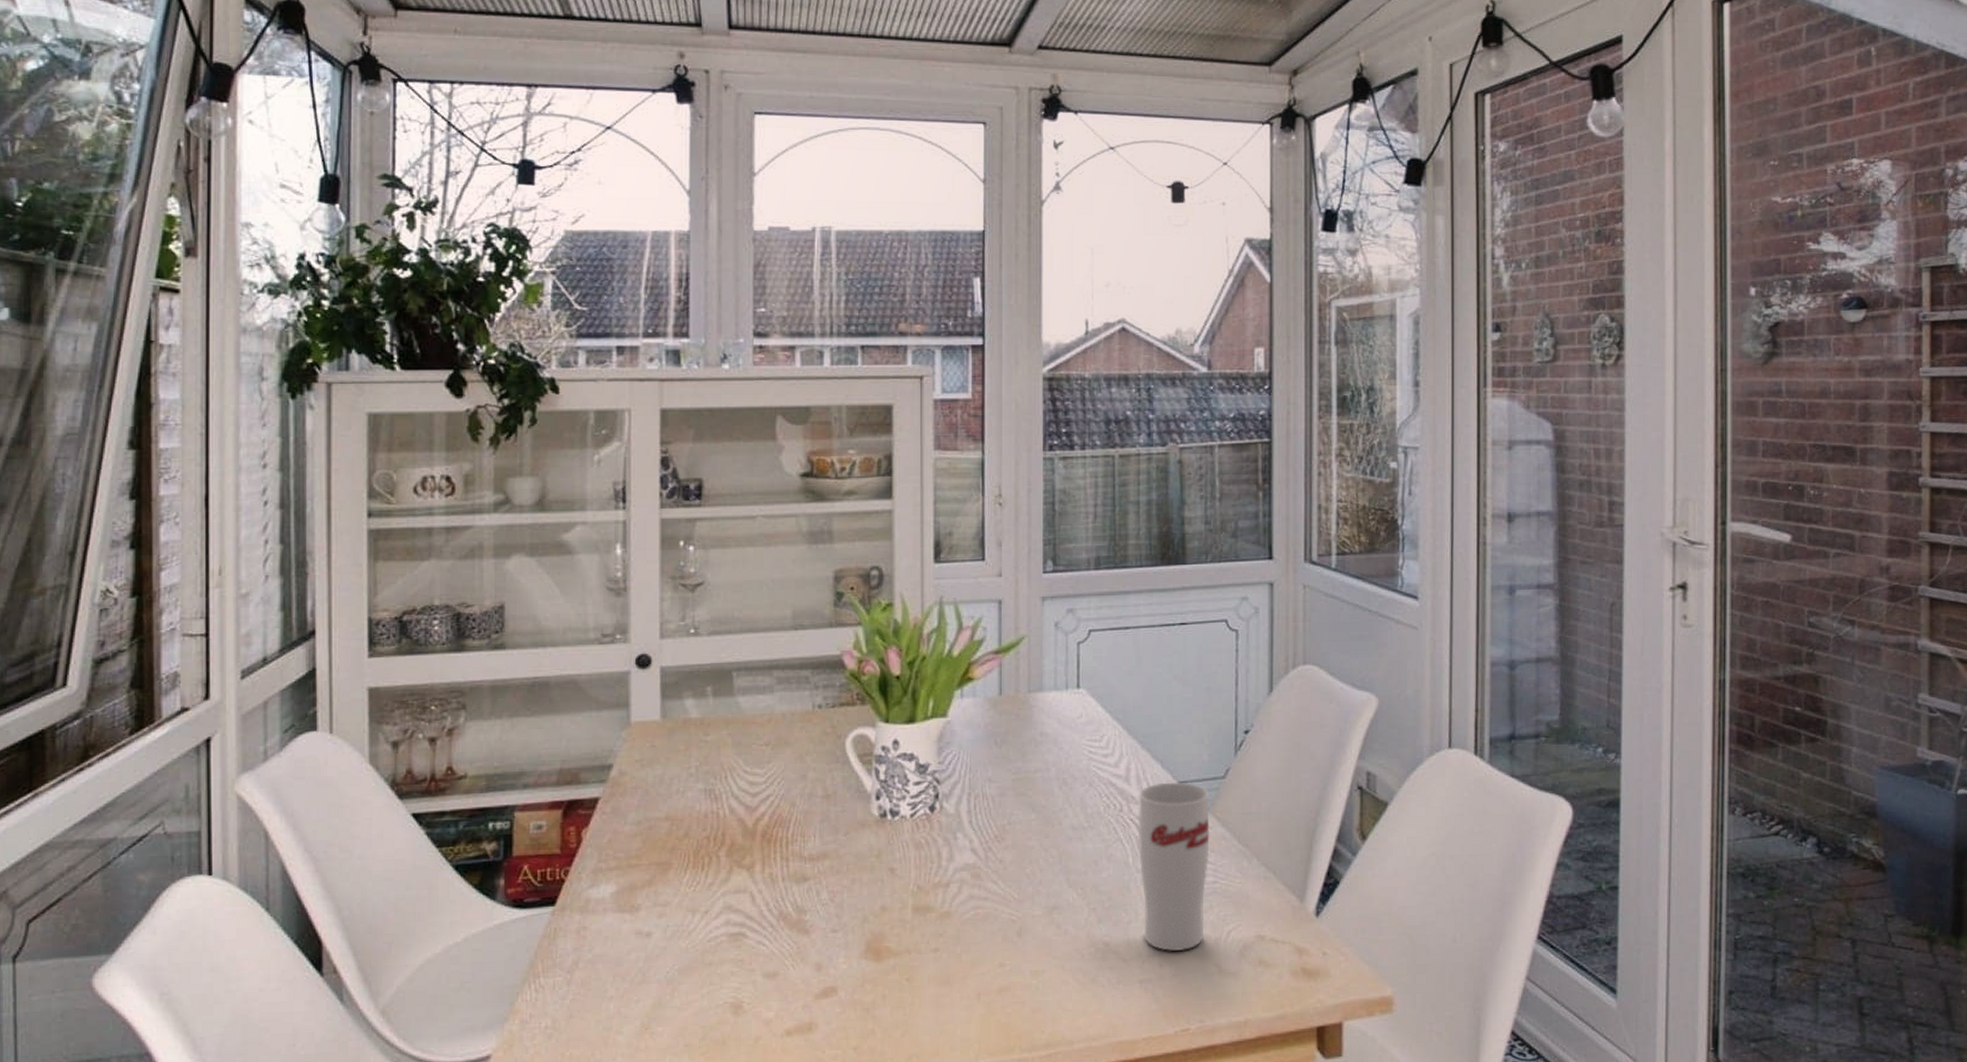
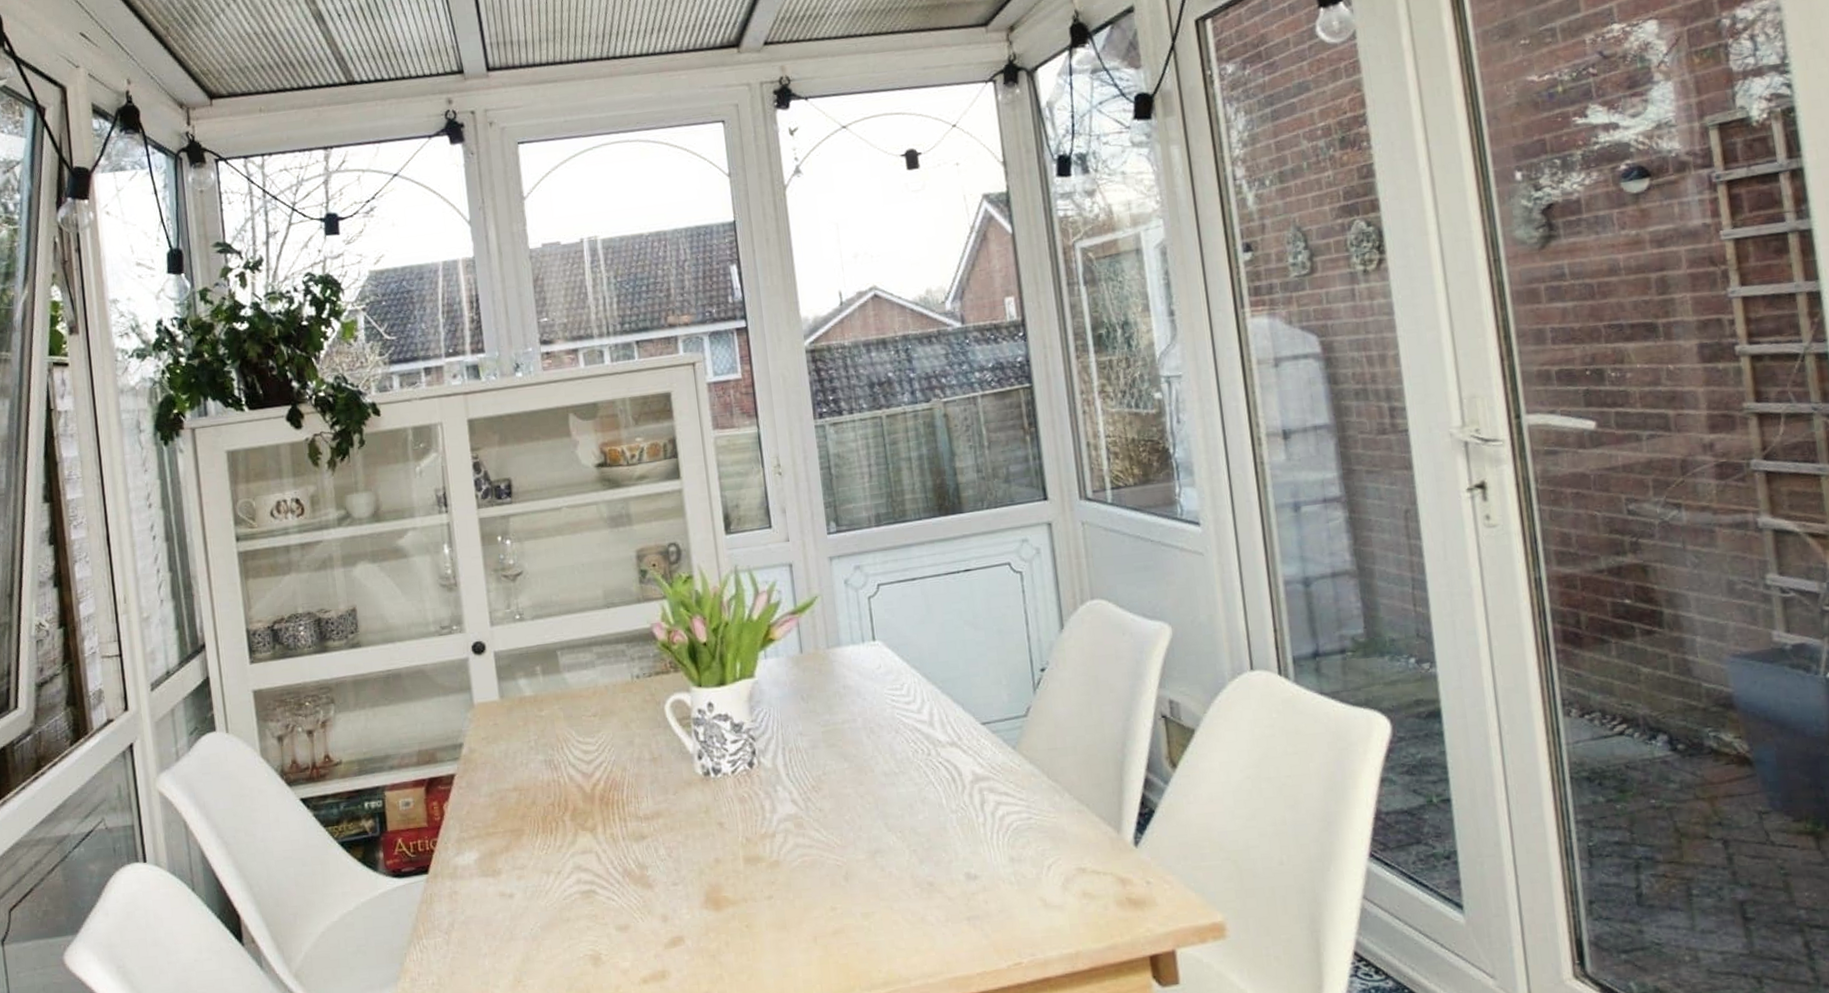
cup: present [1138,782,1210,951] -> none [943,722,1025,888]

